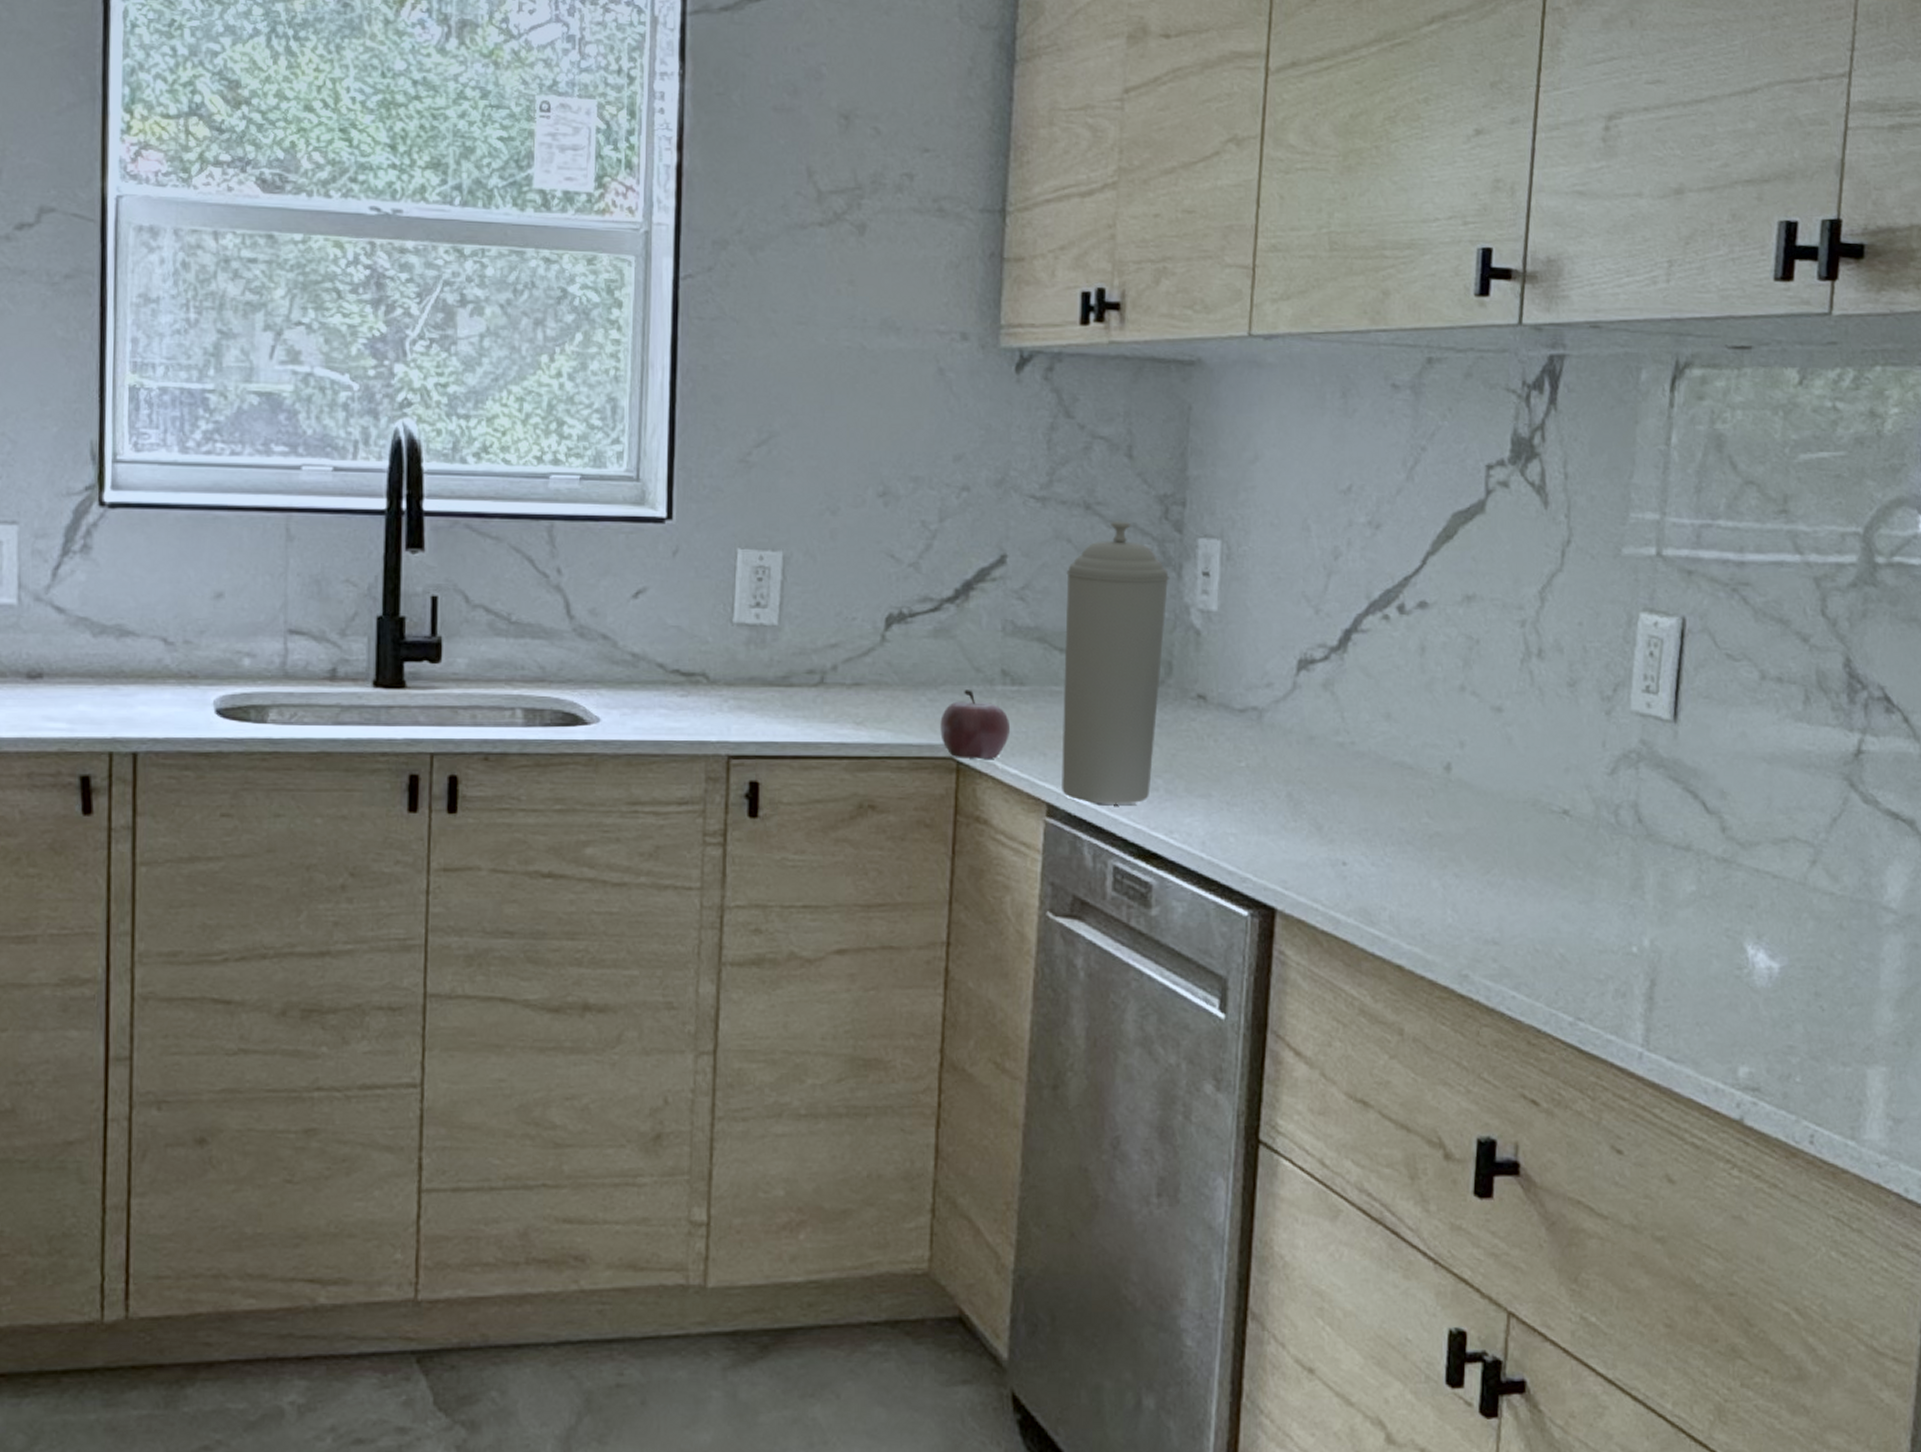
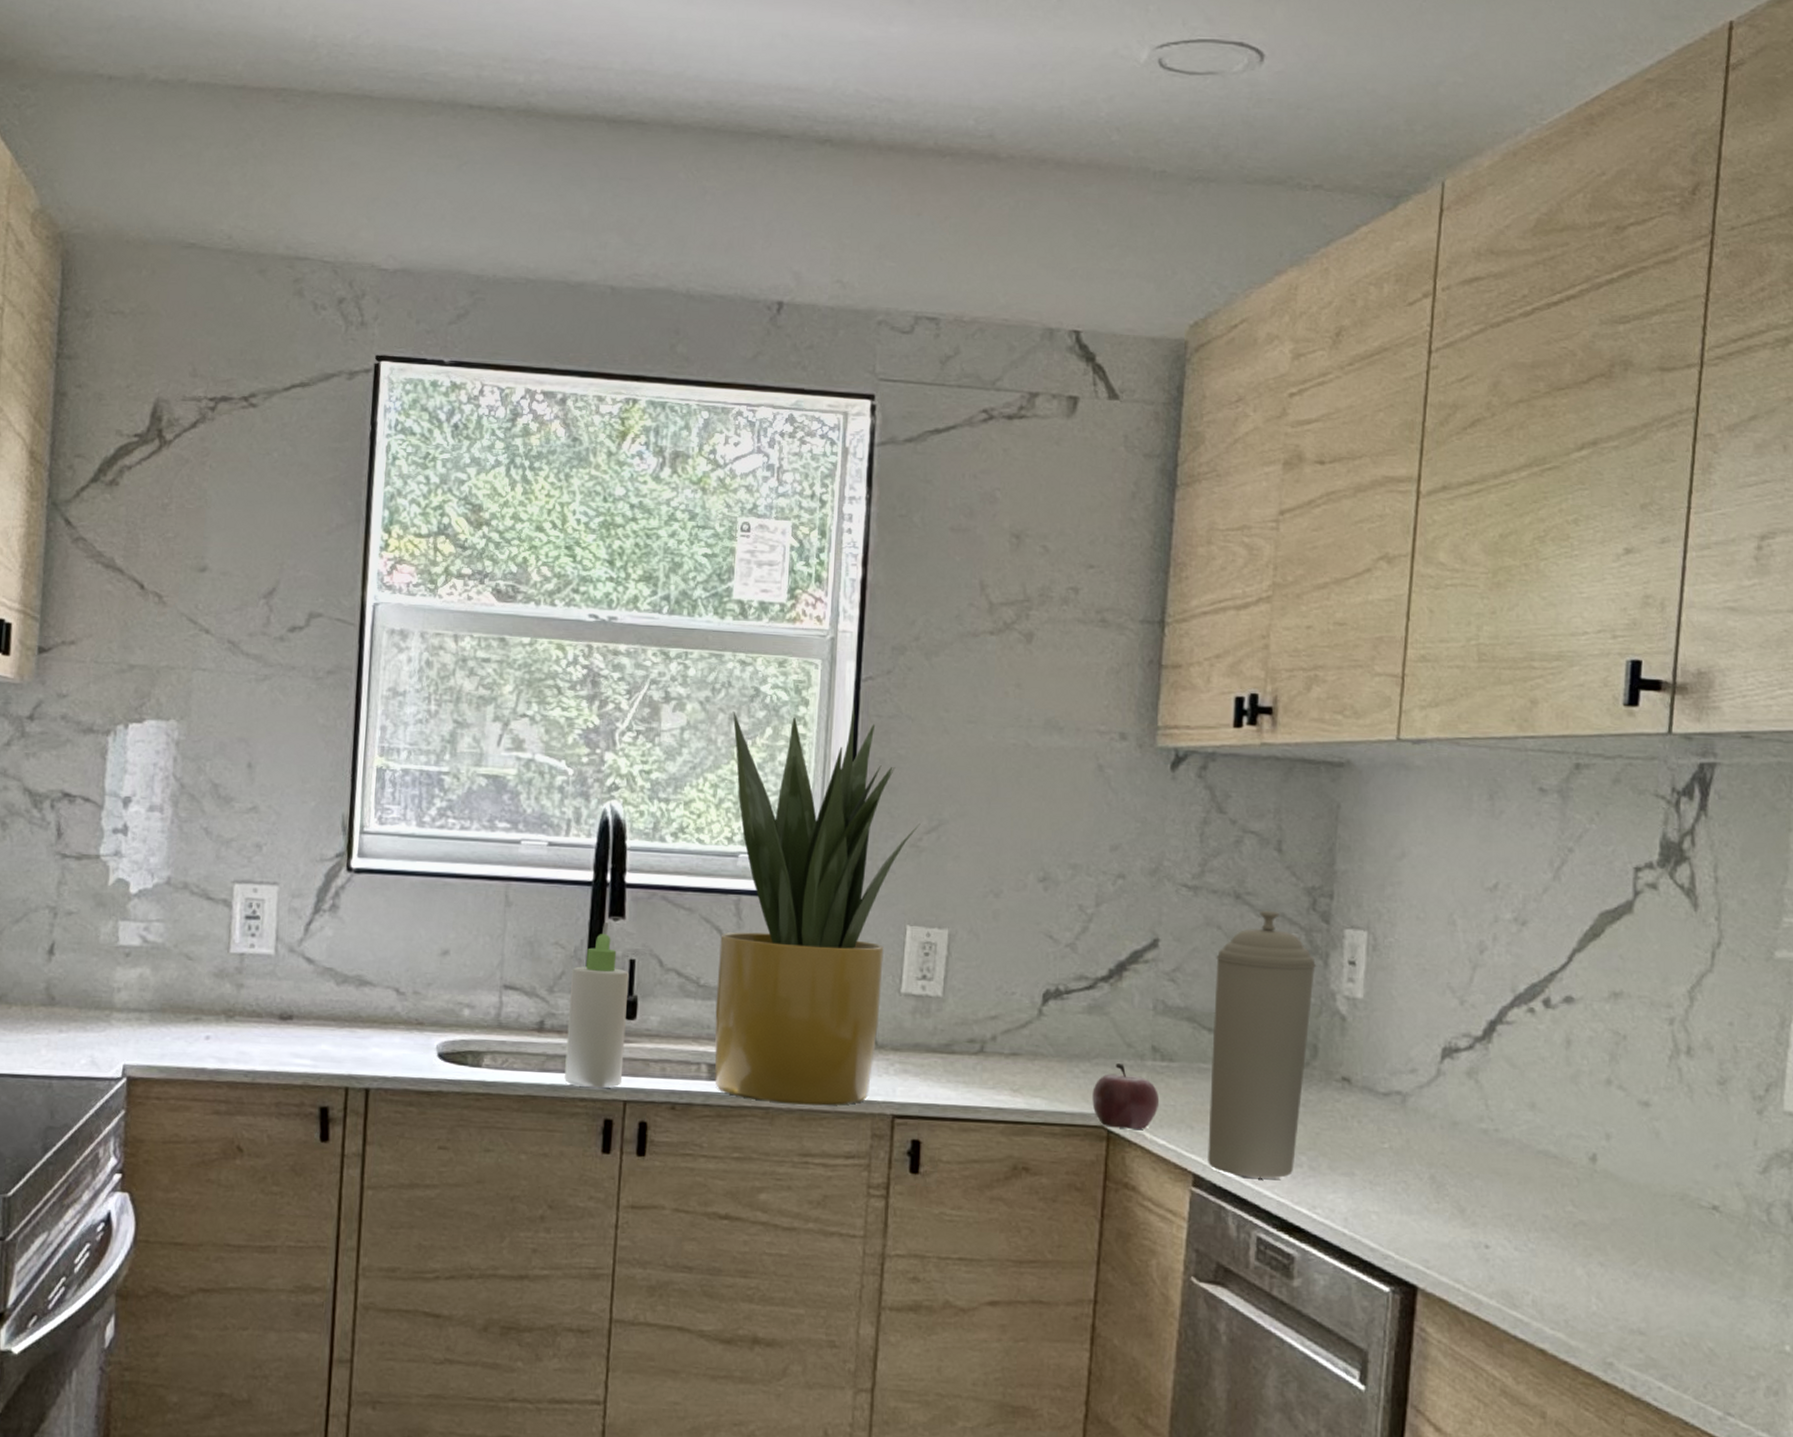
bottle: none [362,556,431,741] -> present [564,923,629,1089]
planter: none [529,303,749,749] -> present [714,702,921,1106]

